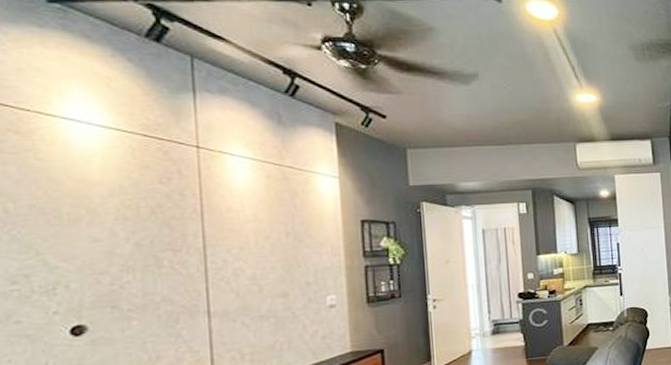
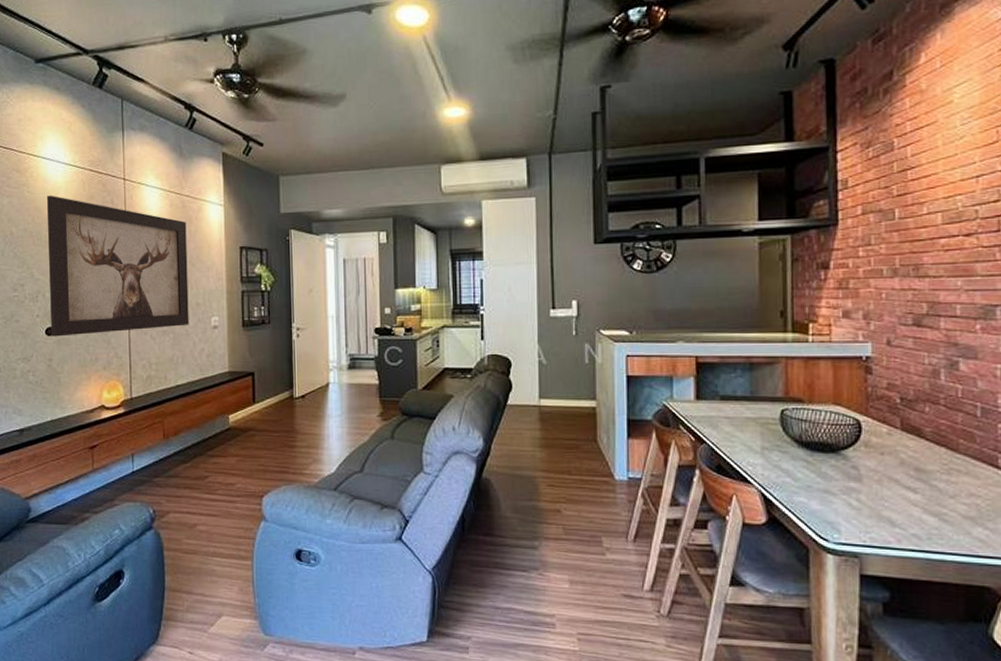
wall art: none [70,163,297,337] -> present [47,195,189,337]

